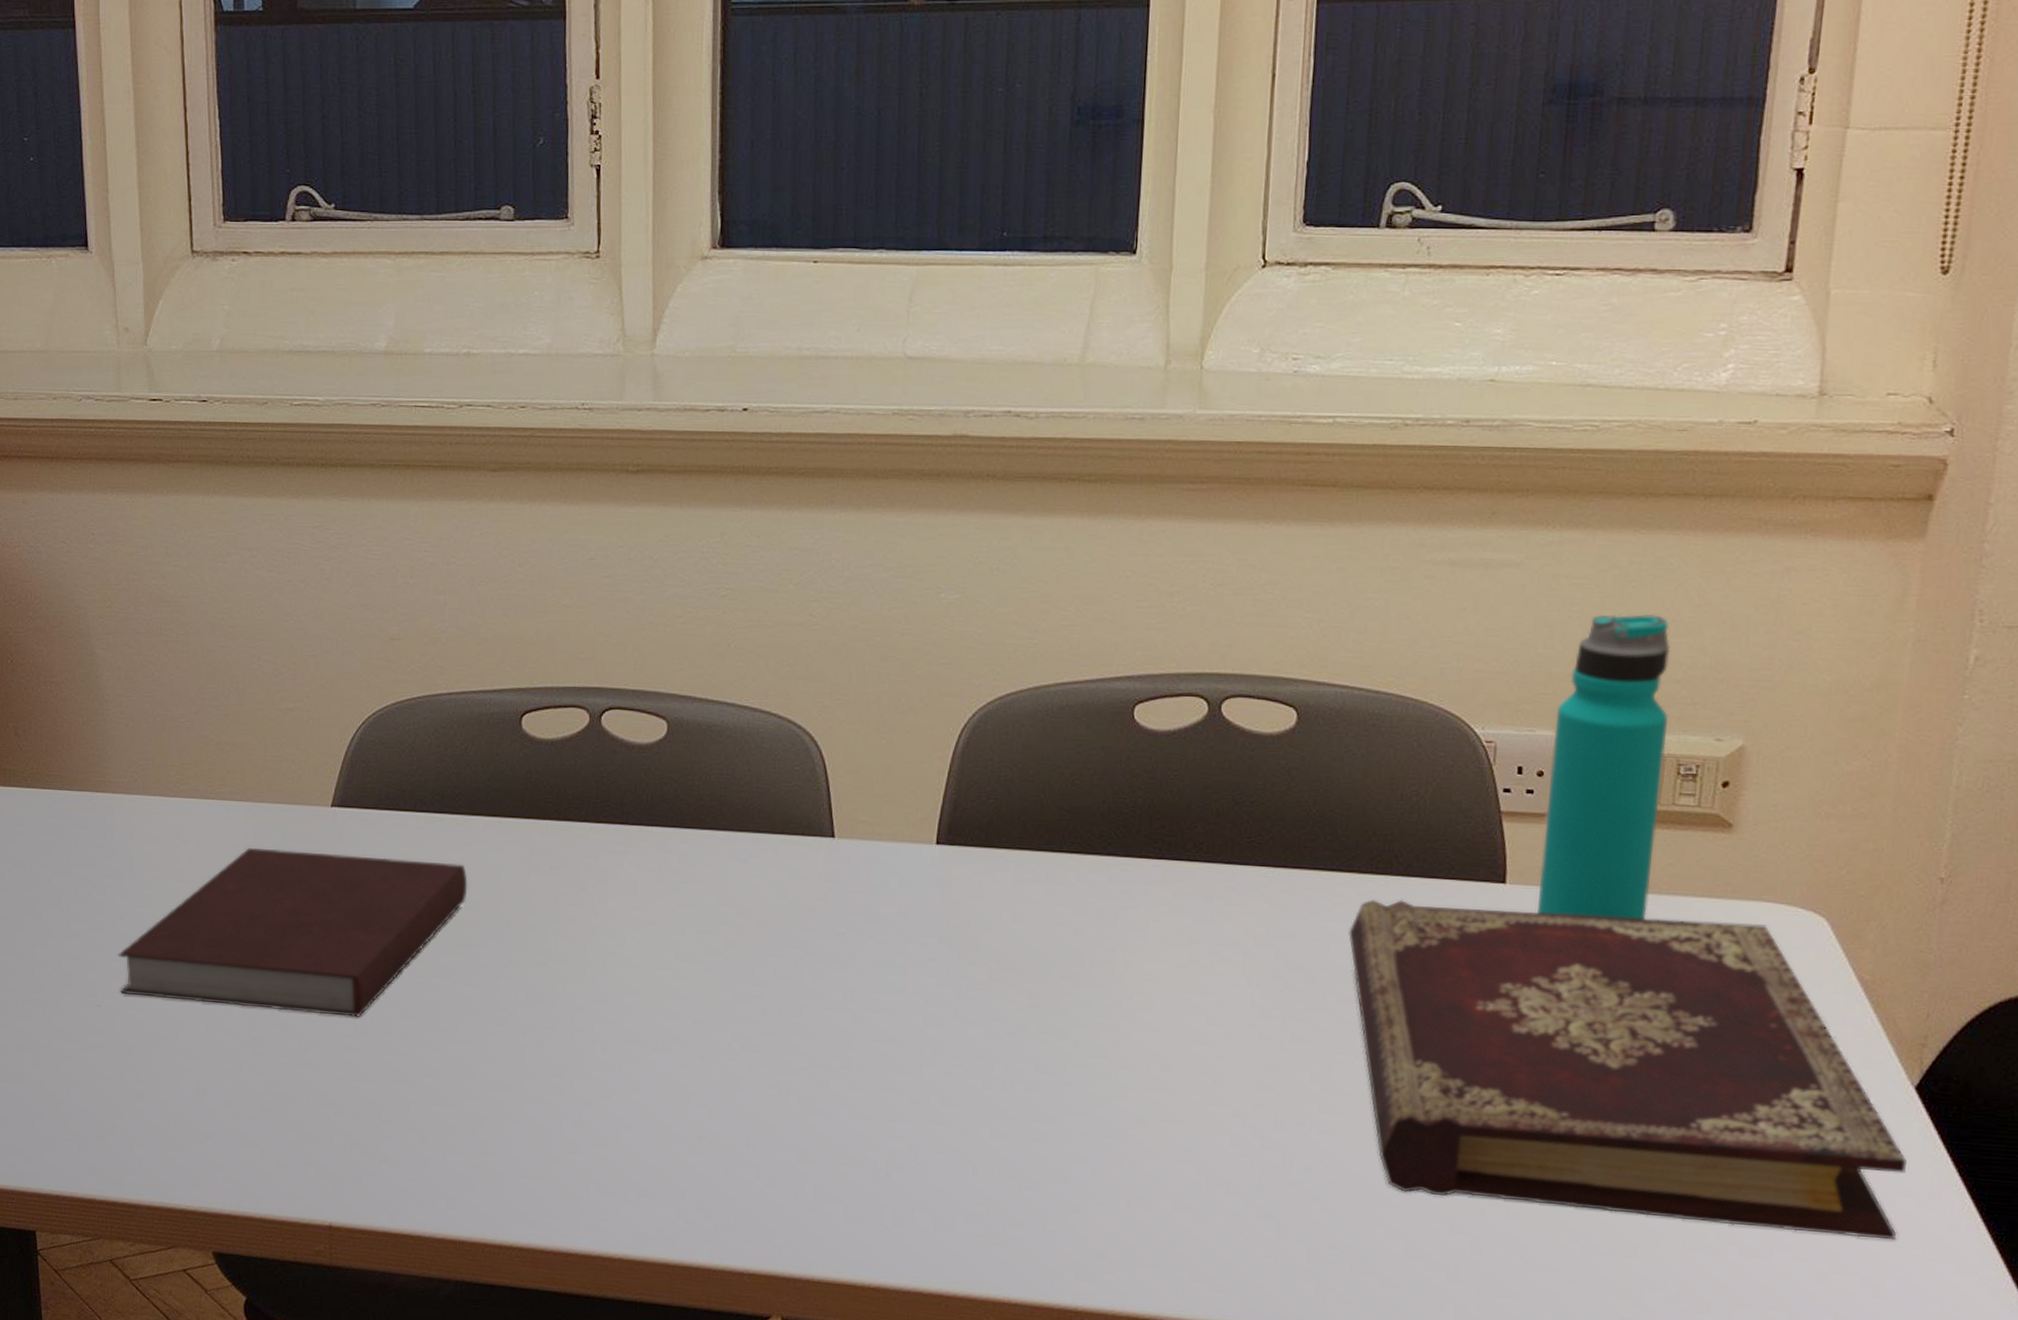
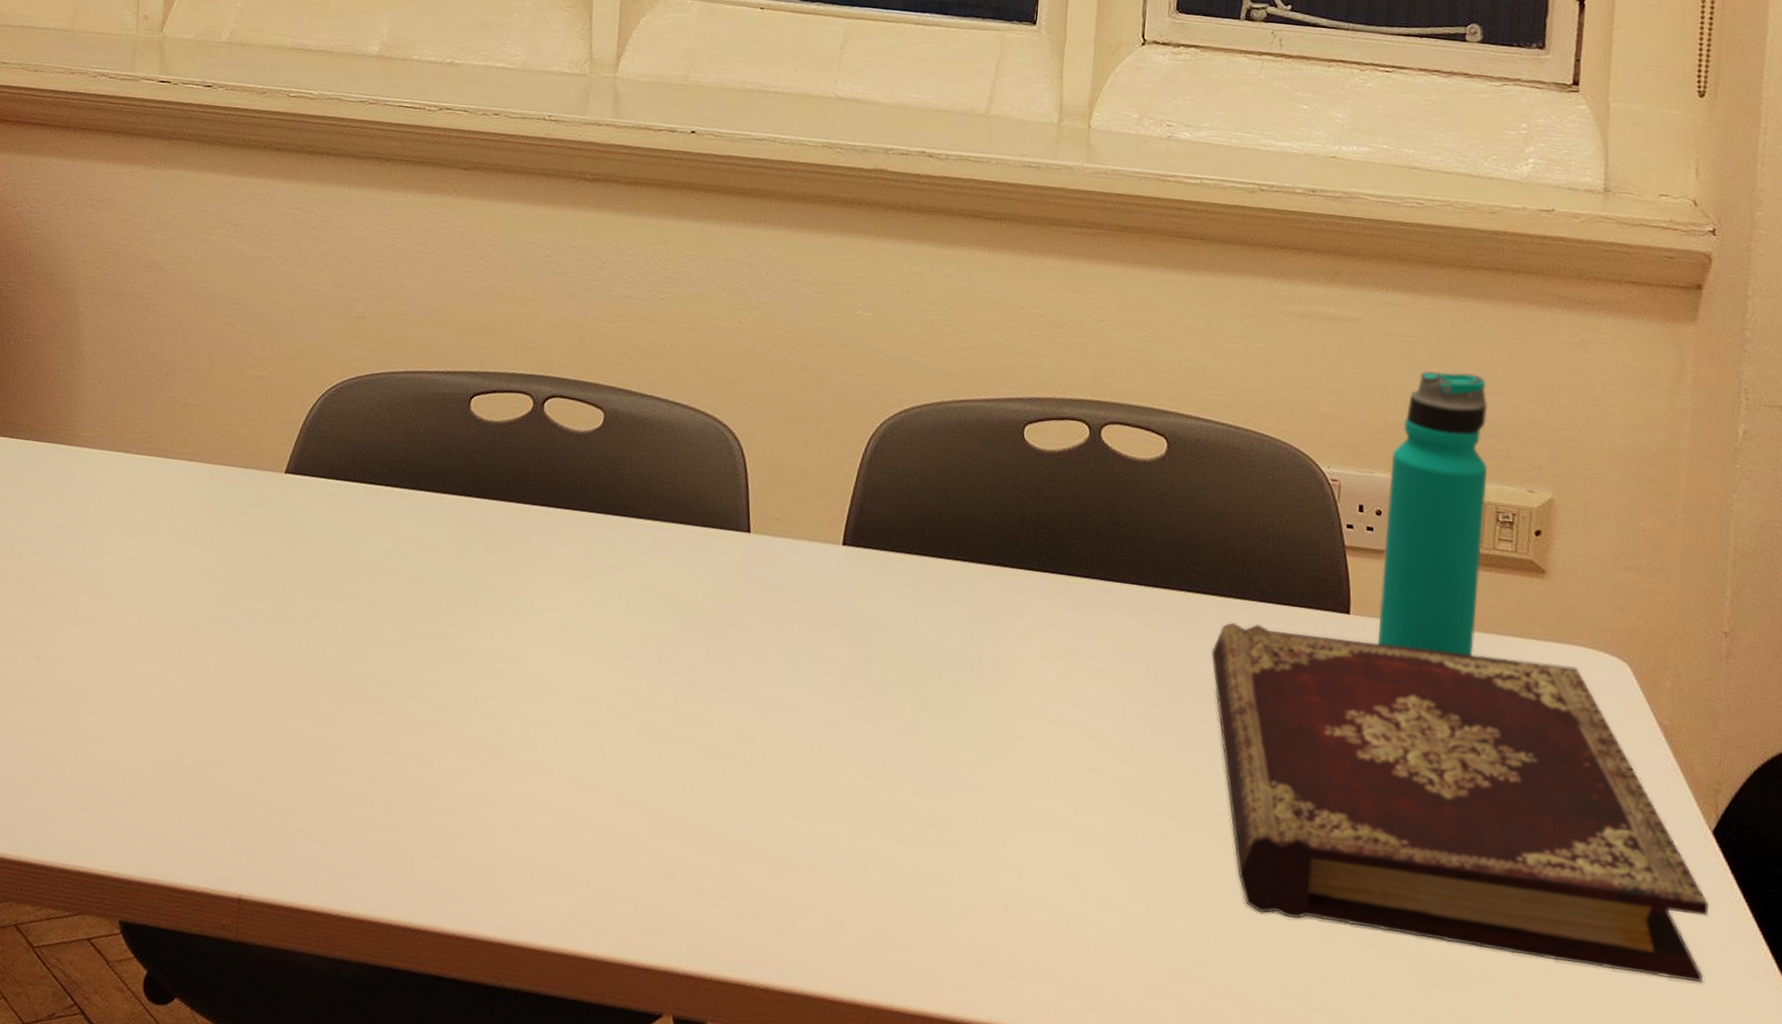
notebook: present [118,848,468,1017] -> none [61,508,407,684]

